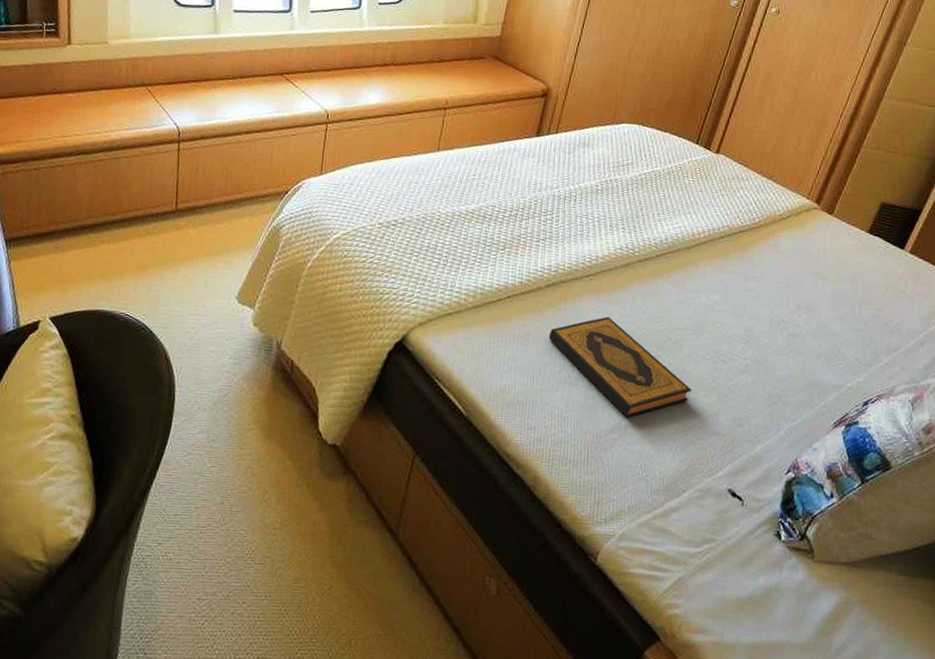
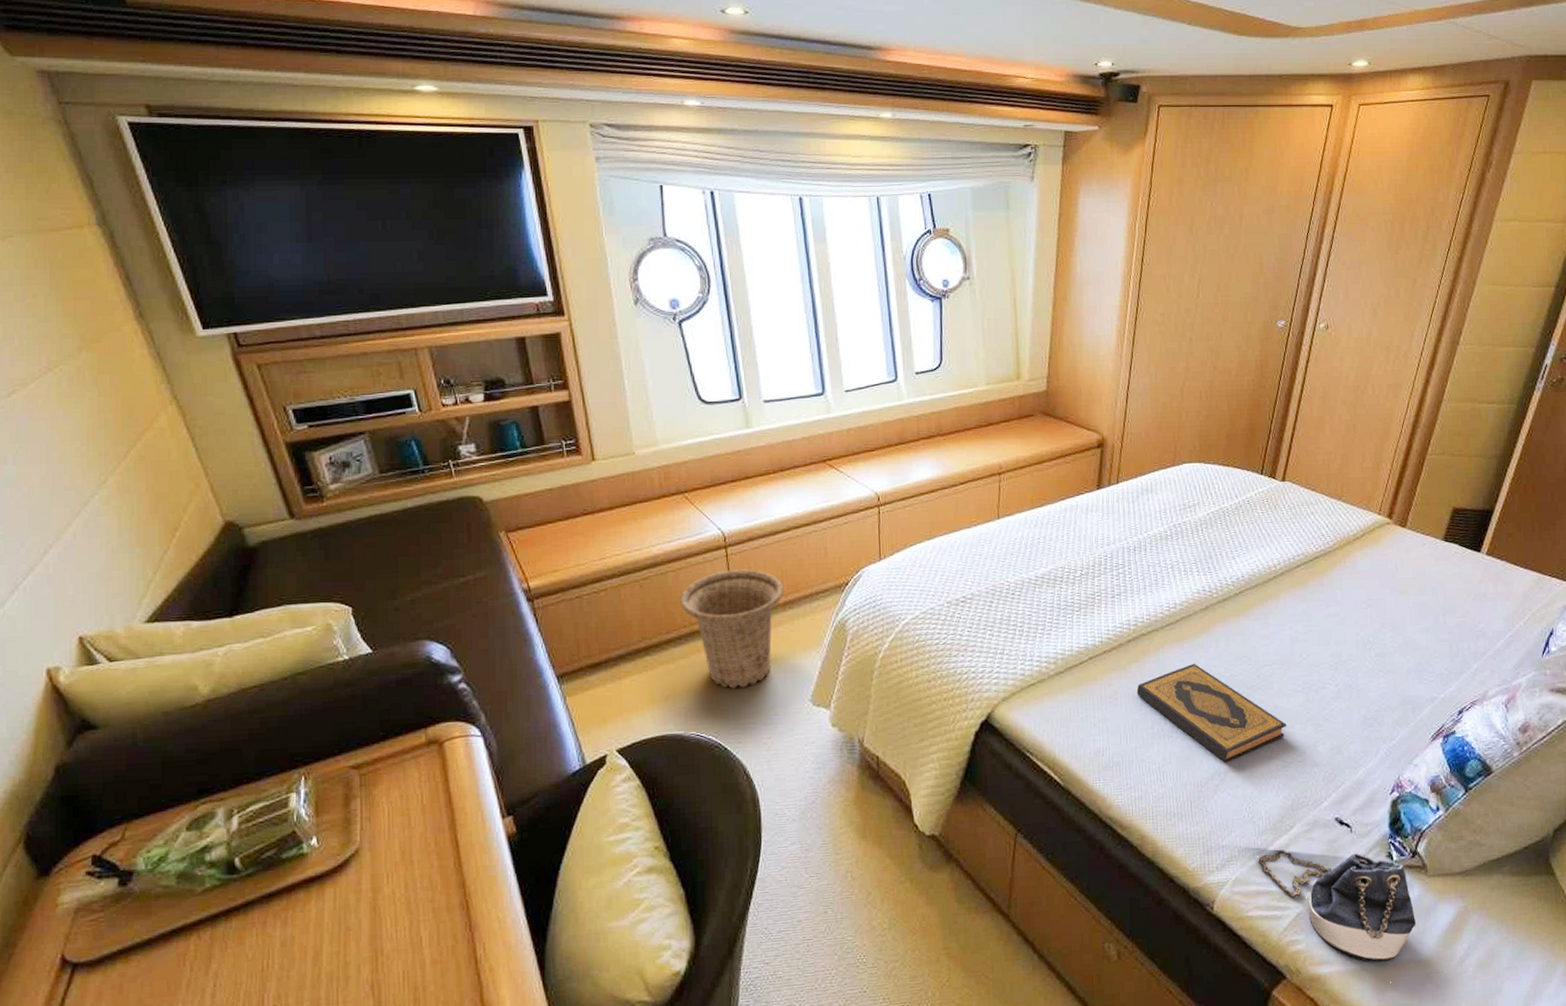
basket: none [129,163,227,277] -> present [680,569,784,689]
handbag: none [647,511,797,640] -> present [1258,849,1416,963]

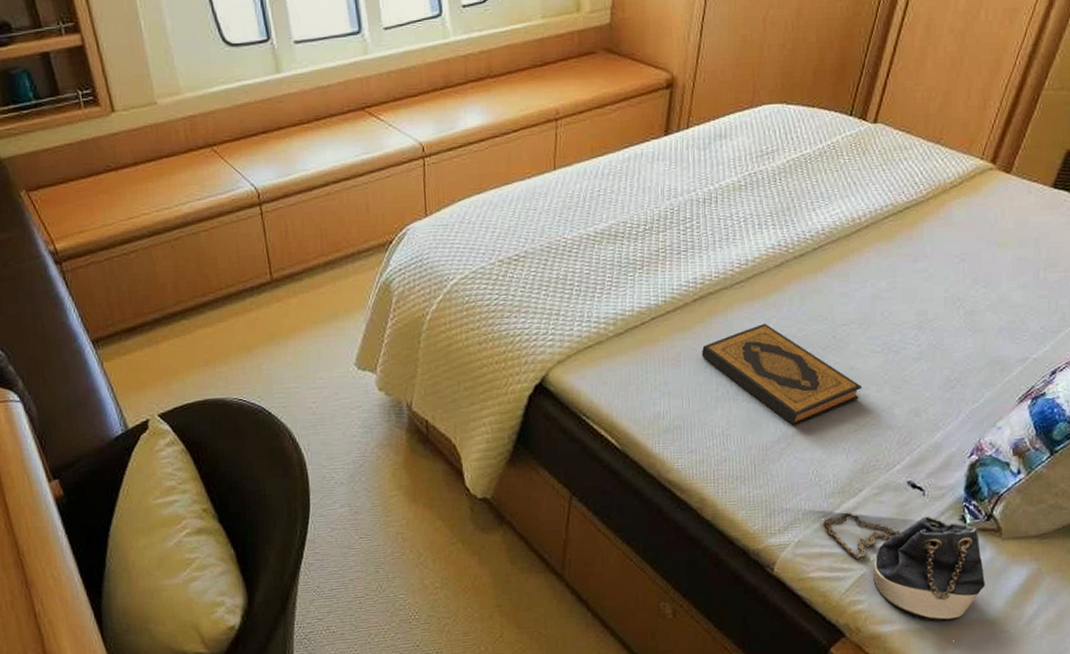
basket: present [680,569,784,689] -> none [214,227,324,353]

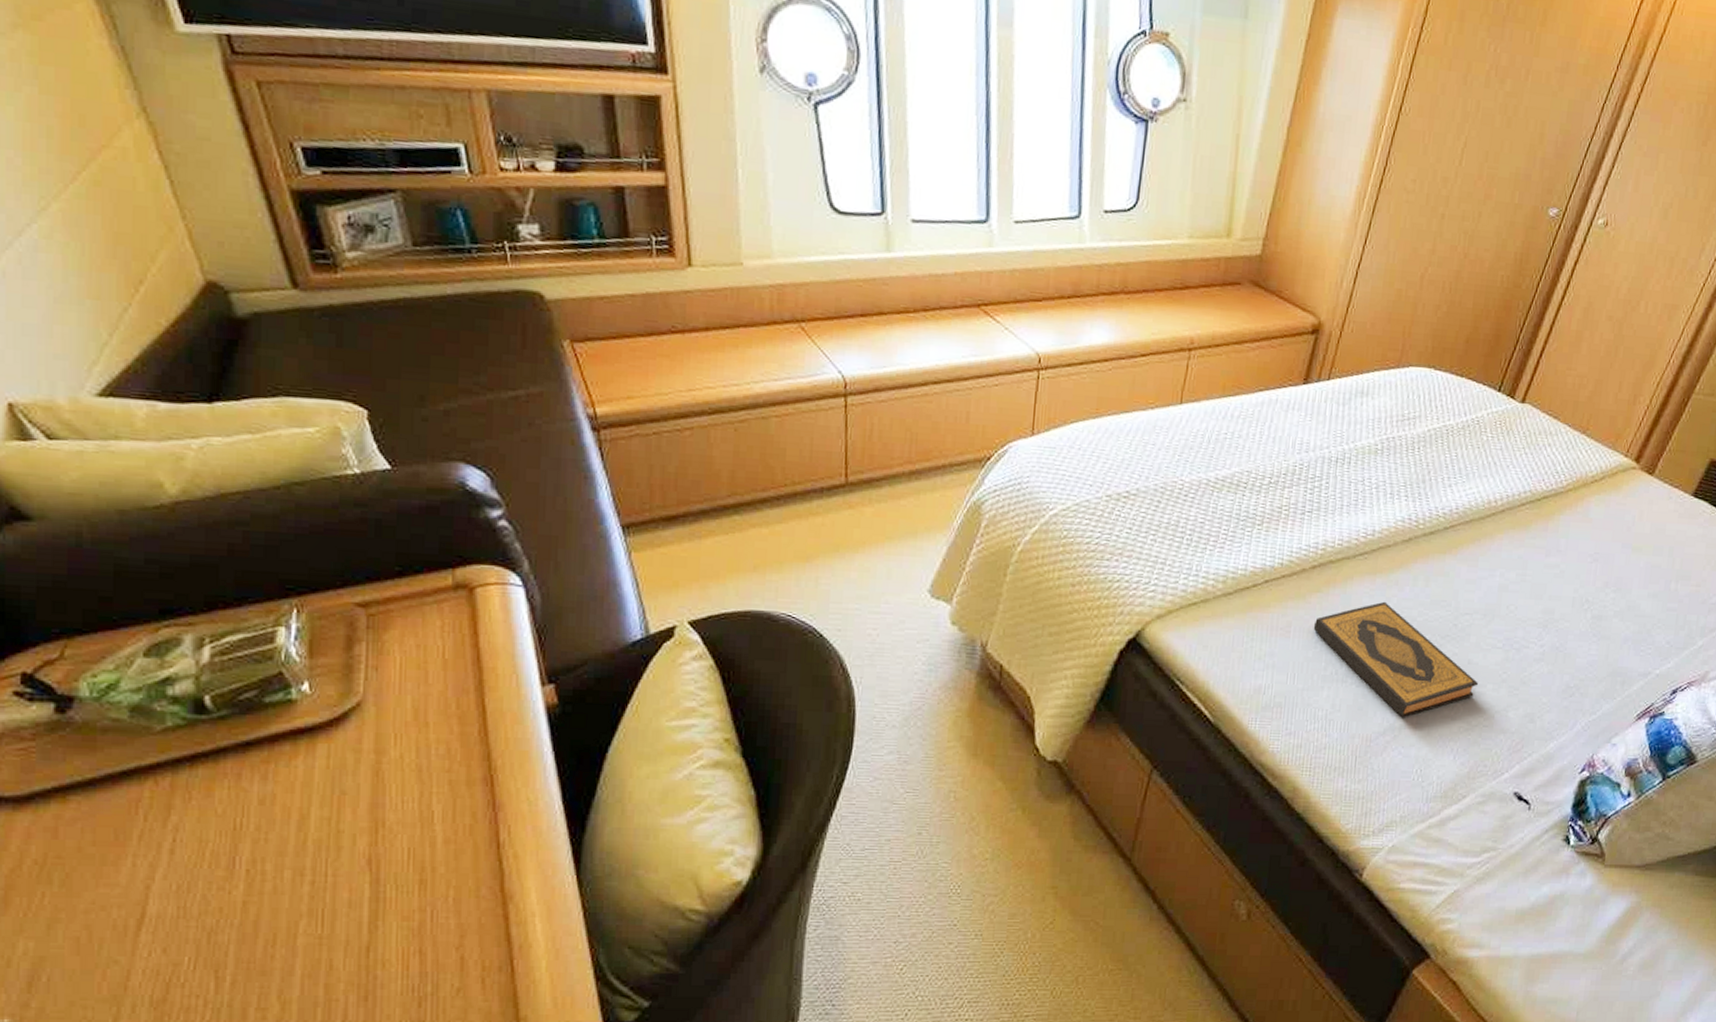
handbag: present [823,512,985,622] -> none [1421,819,1583,952]

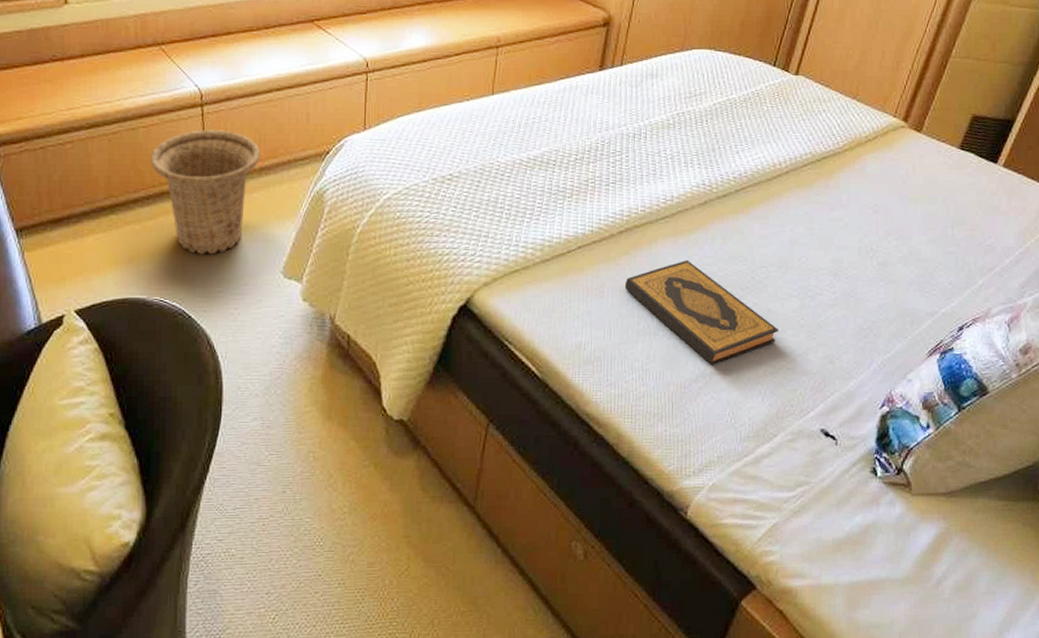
basket: none [783,423,912,567] -> present [150,130,261,255]

